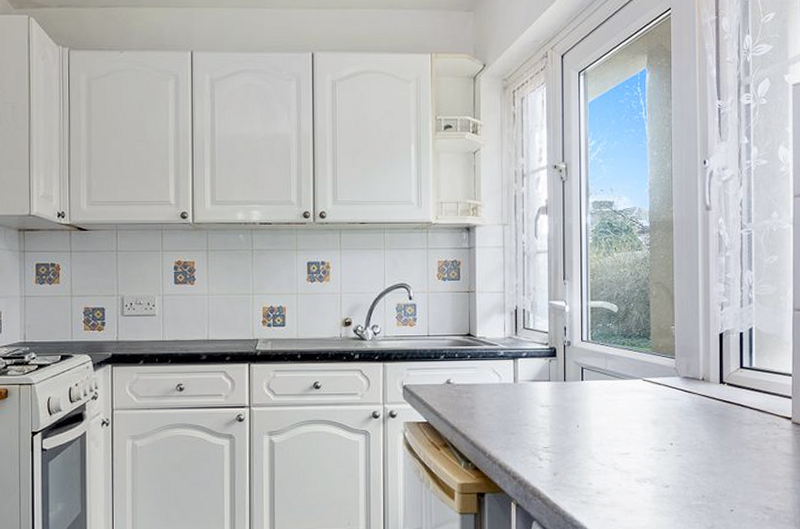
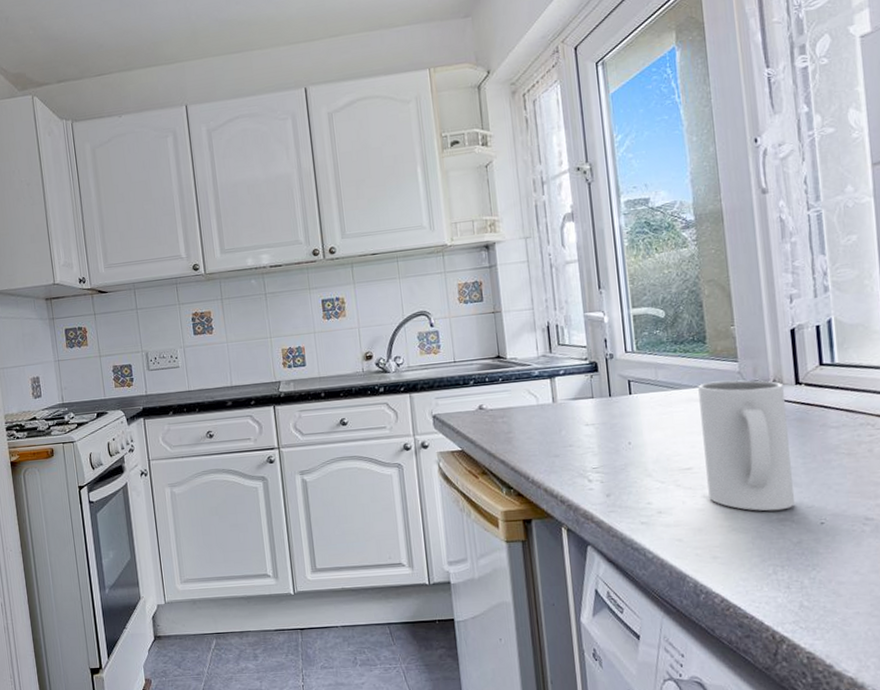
mug: none [640,375,712,497] -> present [698,380,796,511]

